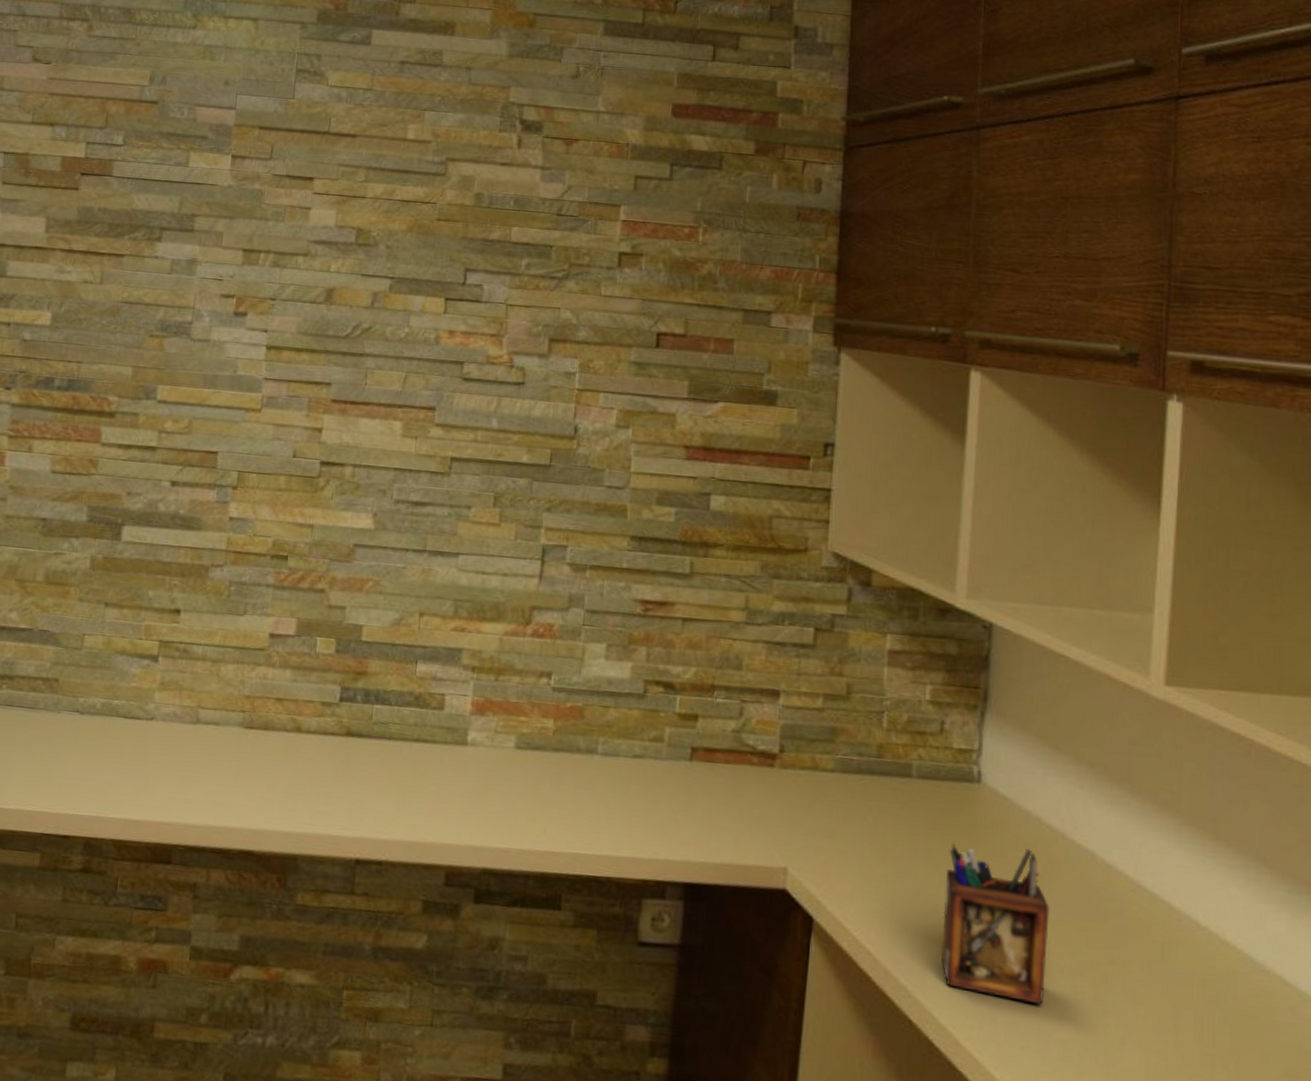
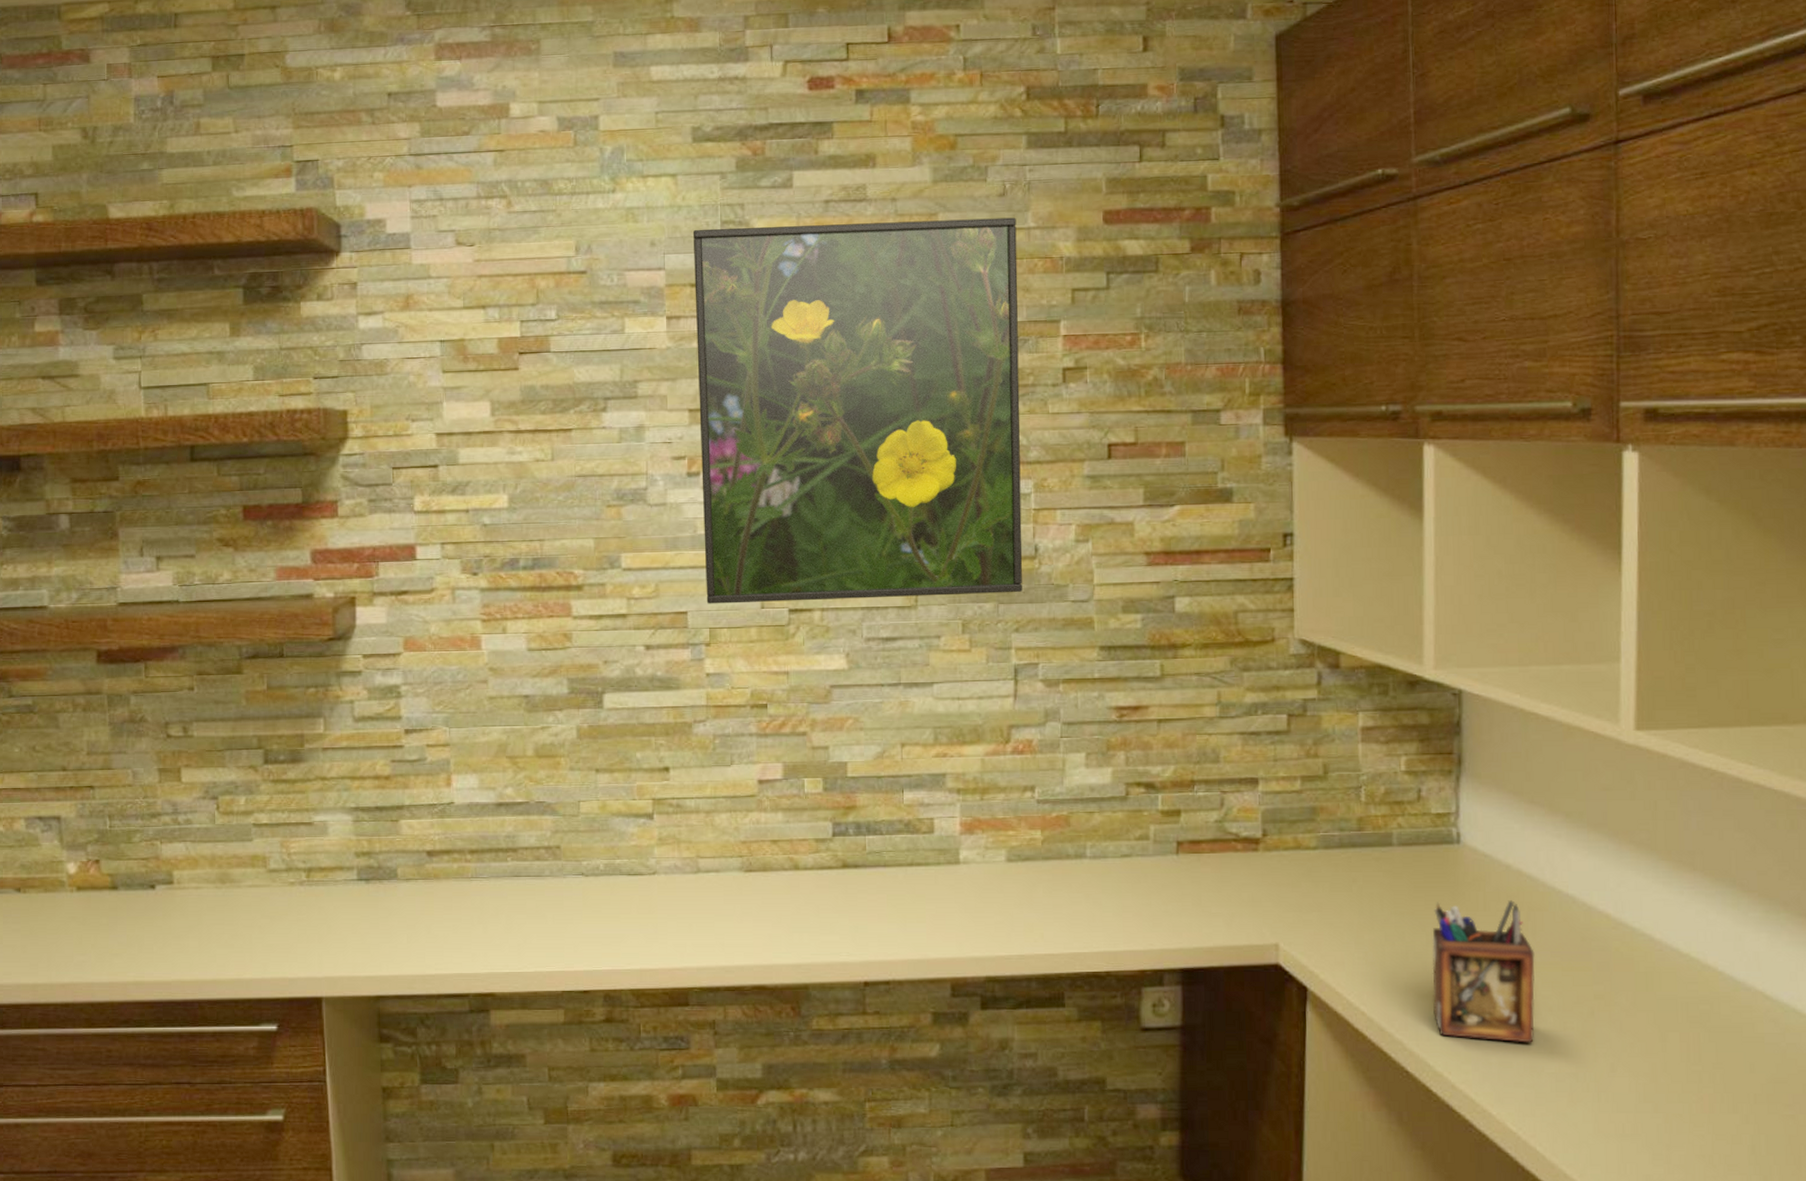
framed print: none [238,74,587,472] -> present [692,217,1023,604]

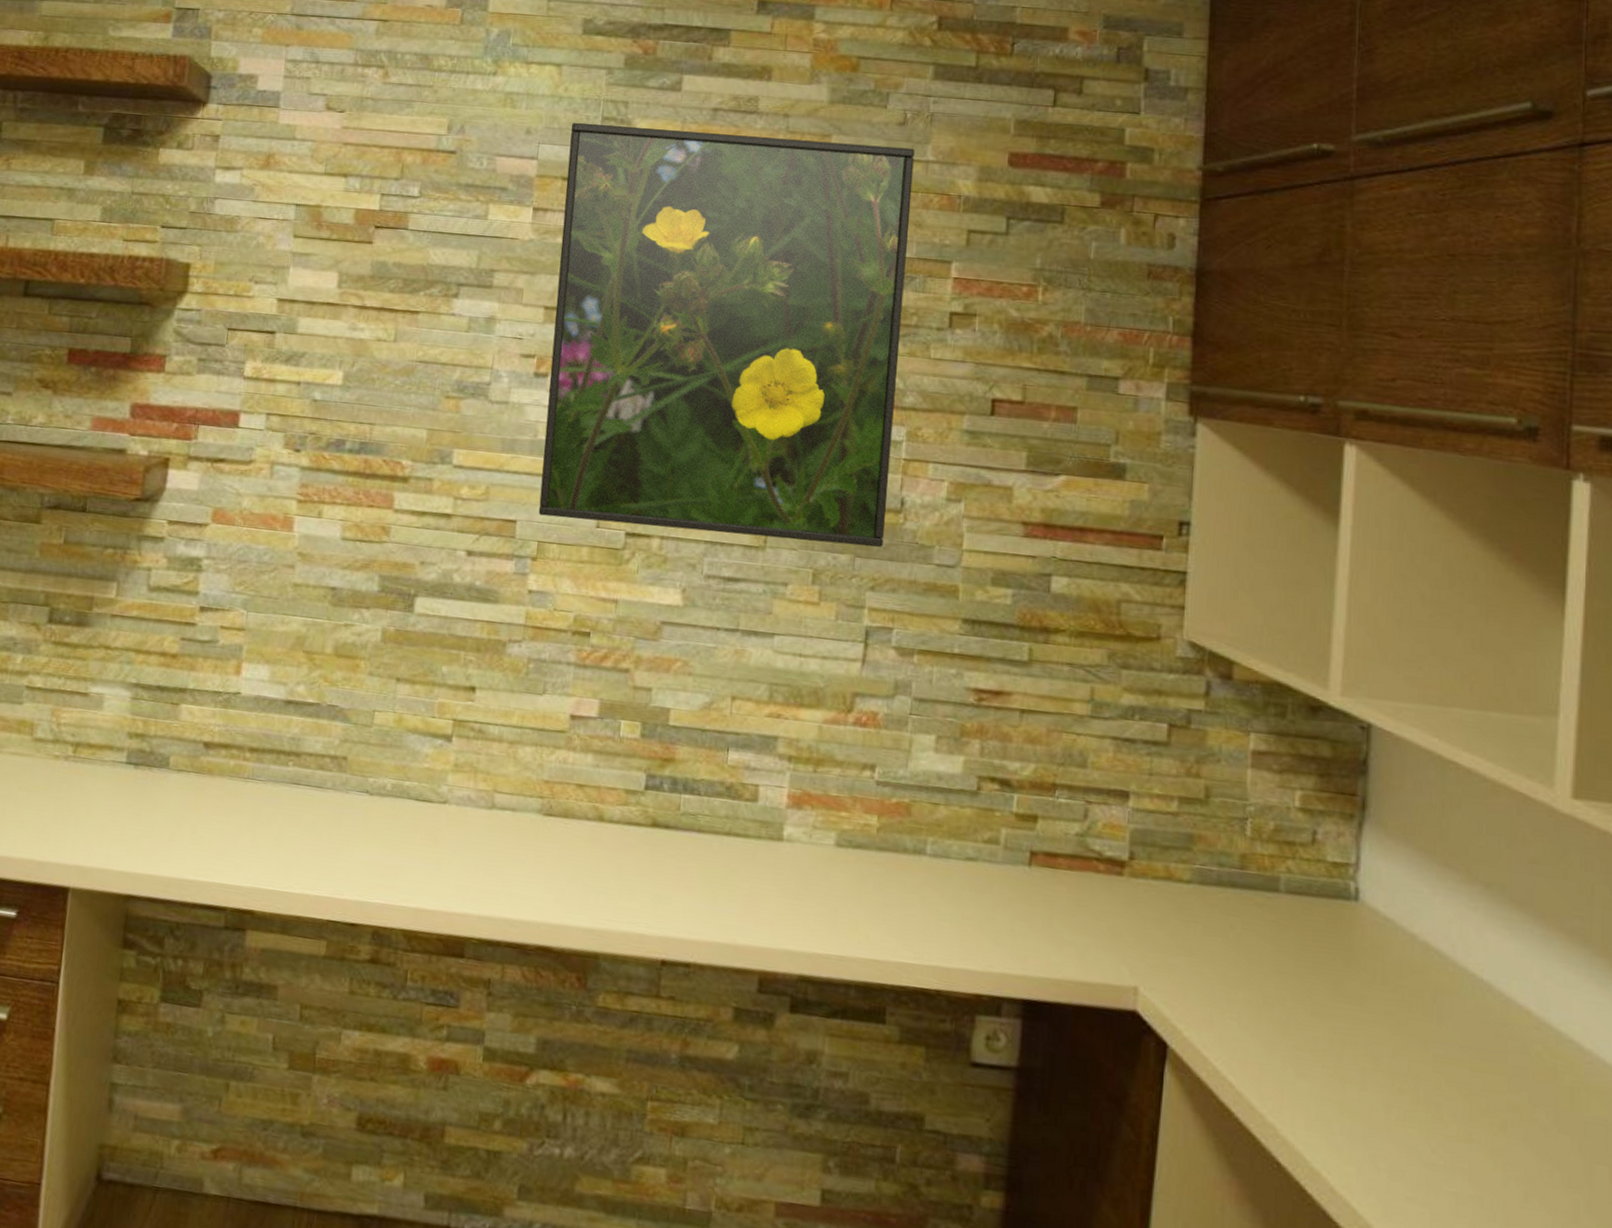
desk organizer: present [1432,900,1535,1043] -> none [1314,965,1439,1152]

